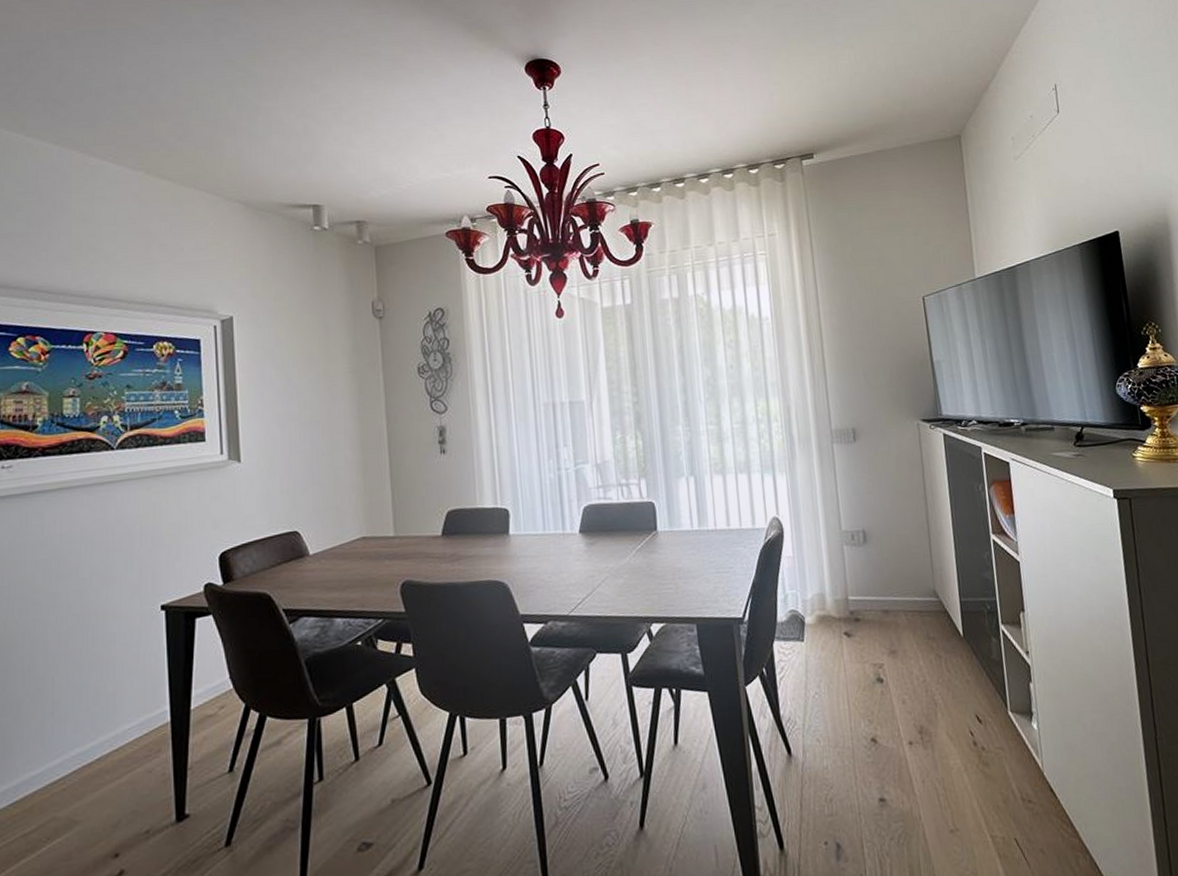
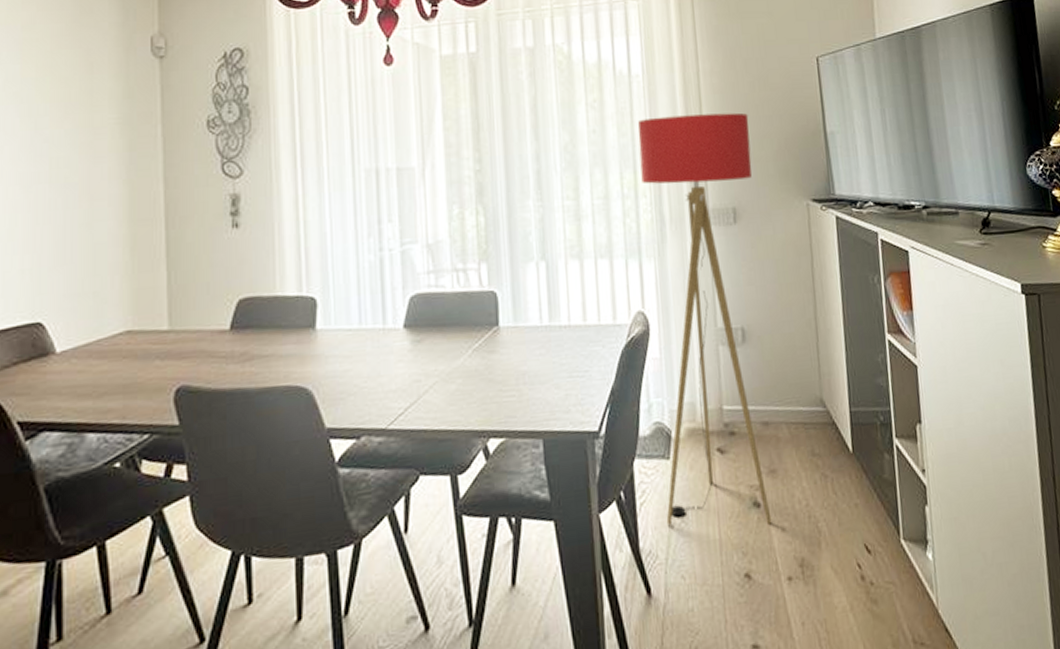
floor lamp: none [769,347,894,697] -> present [638,112,772,525]

